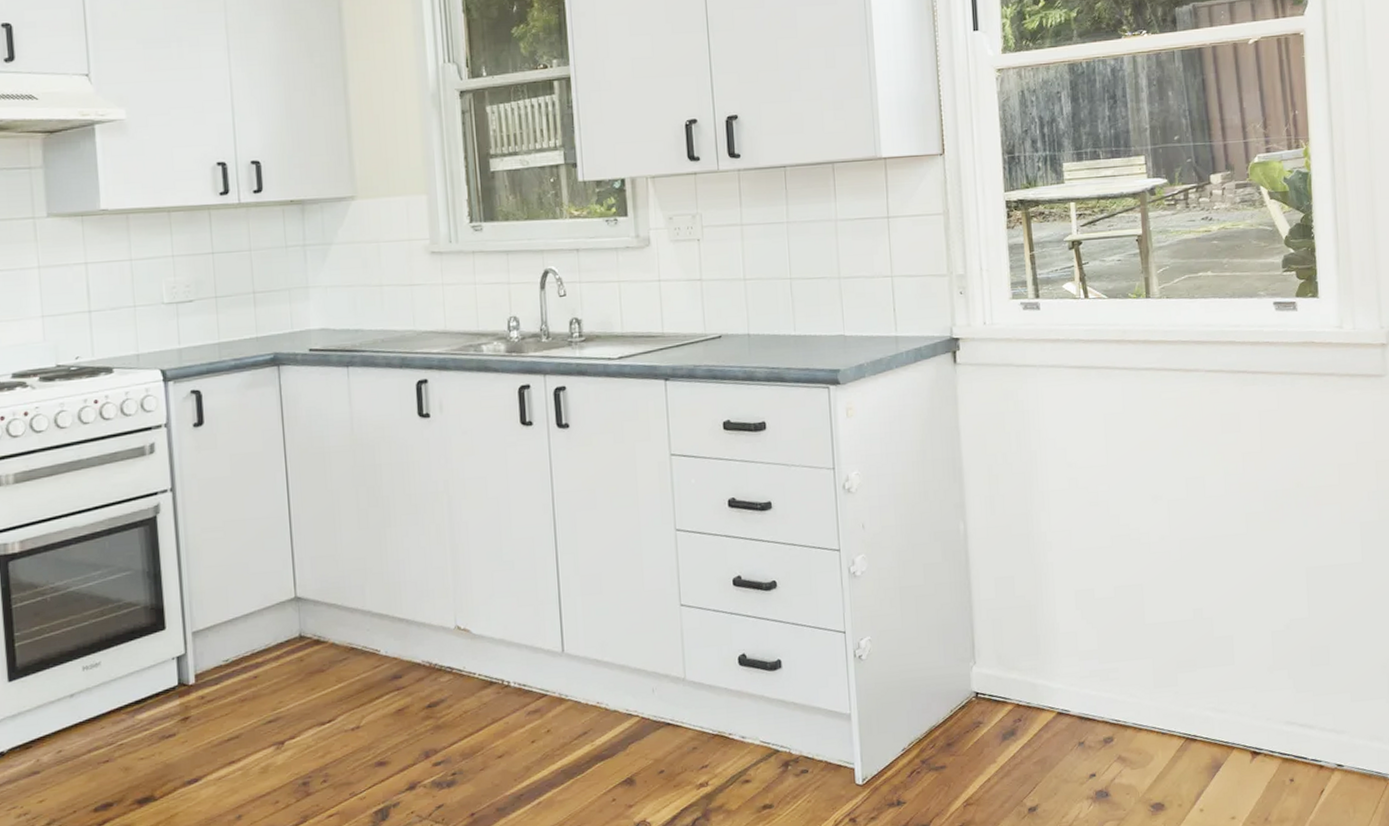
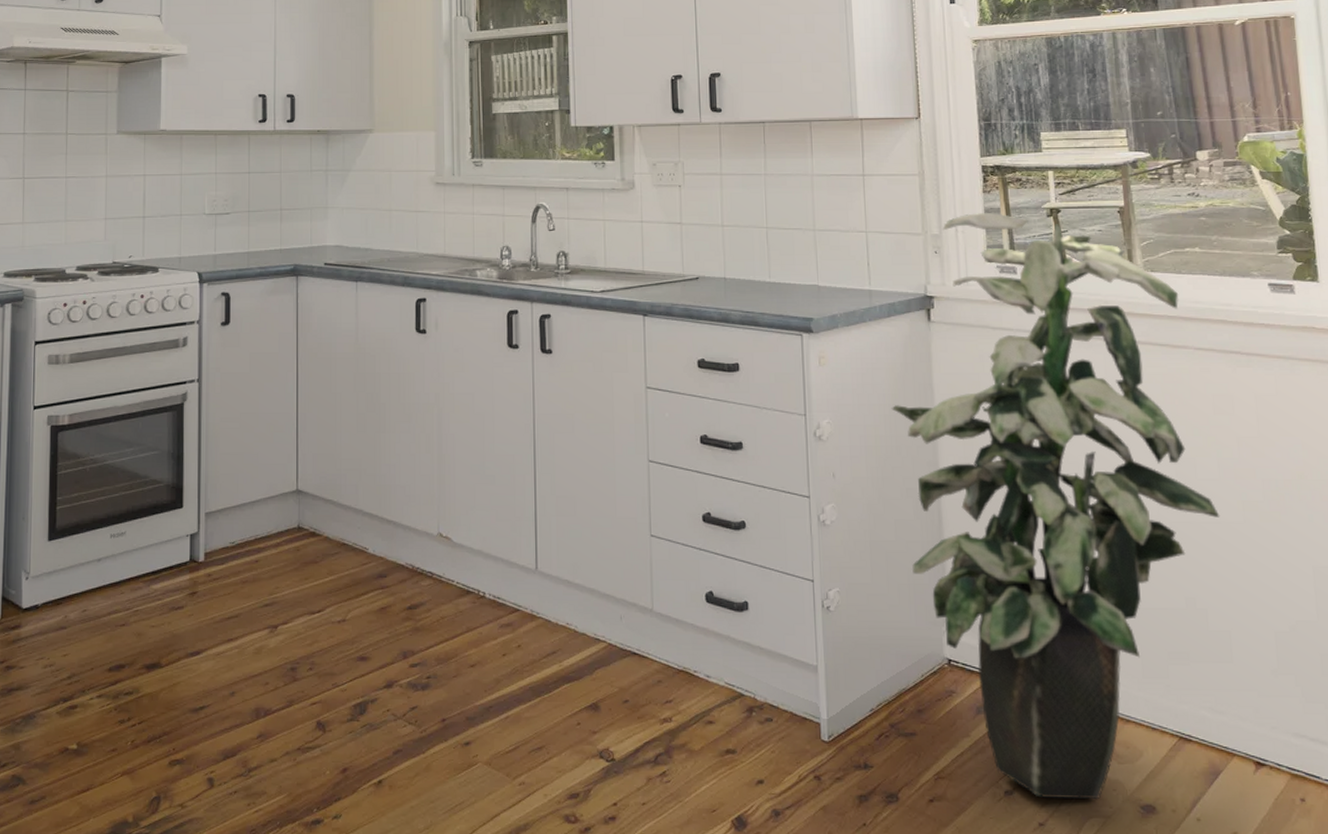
indoor plant: none [919,248,1226,810] -> present [891,212,1220,799]

